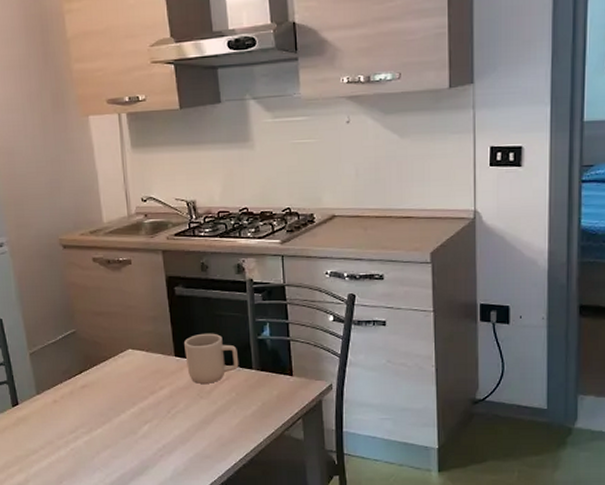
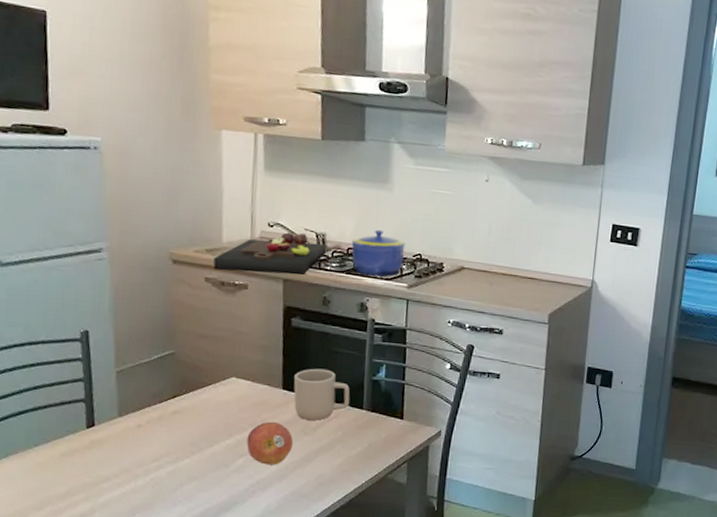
cutting board: none [98,203,199,250] -> present [213,232,327,276]
fruit: none [149,388,192,430] -> present [246,421,294,465]
cooking pot: none [220,189,274,238] -> present [351,229,406,278]

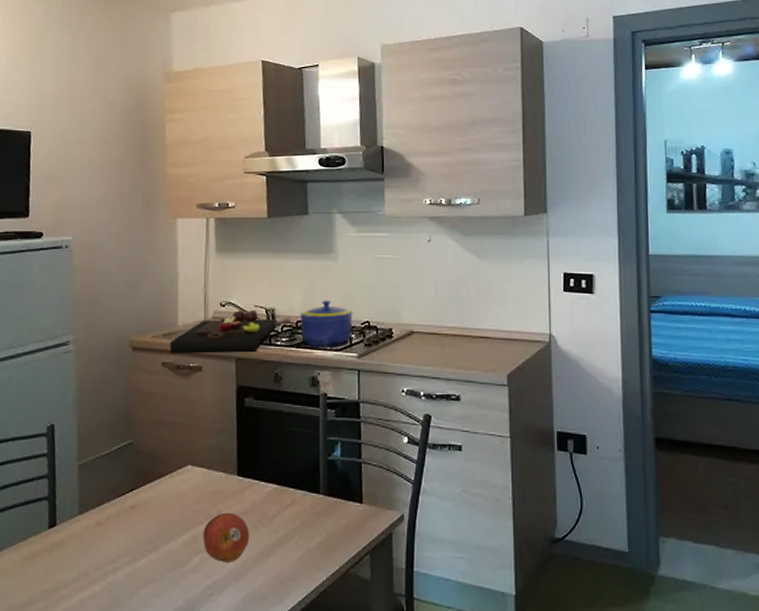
mug: present [293,368,350,420] -> none [248,450,306,509]

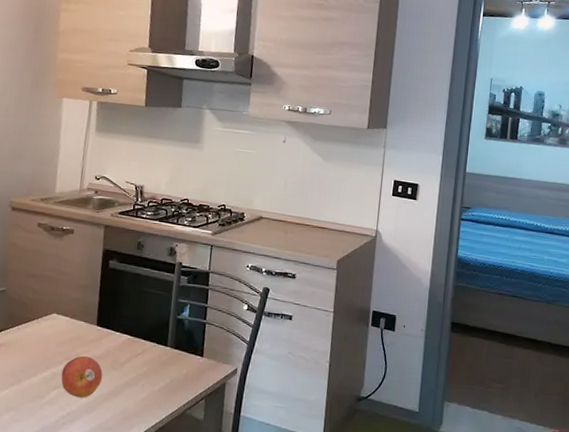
cutting board: present [170,309,276,354] -> none [46,184,143,223]
cooking pot: present [299,300,353,349] -> none [165,183,212,225]

